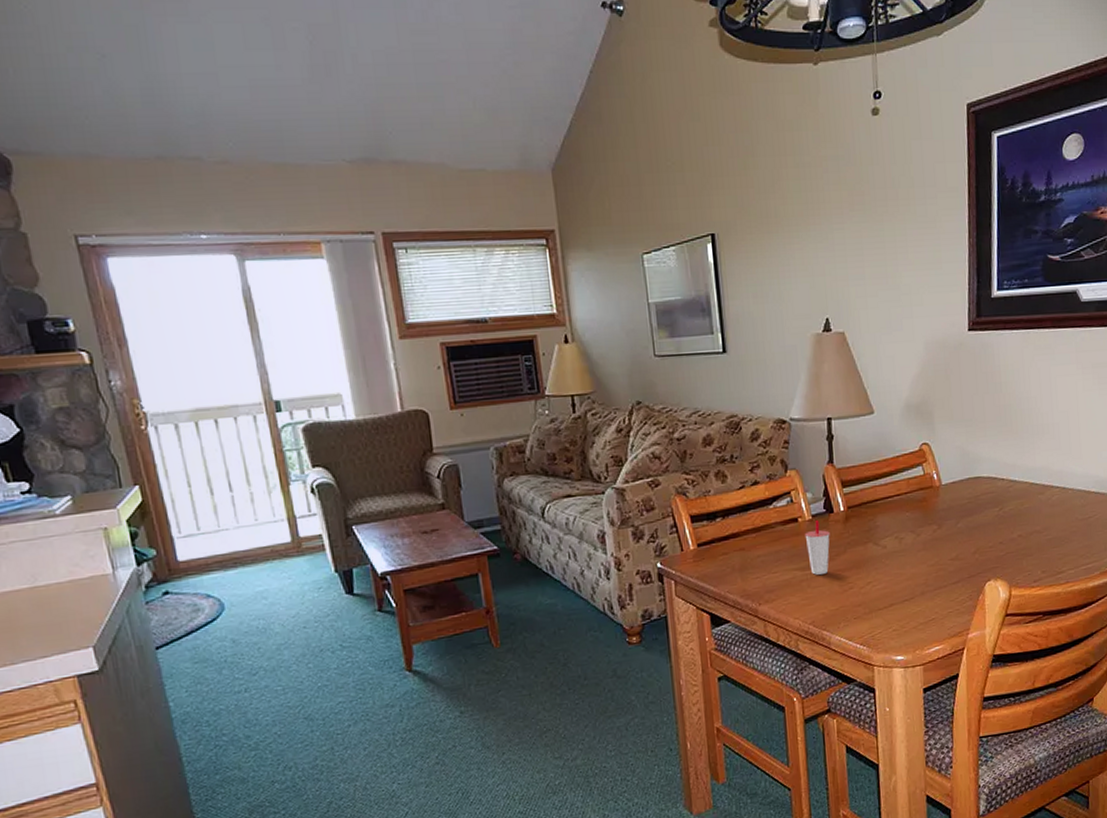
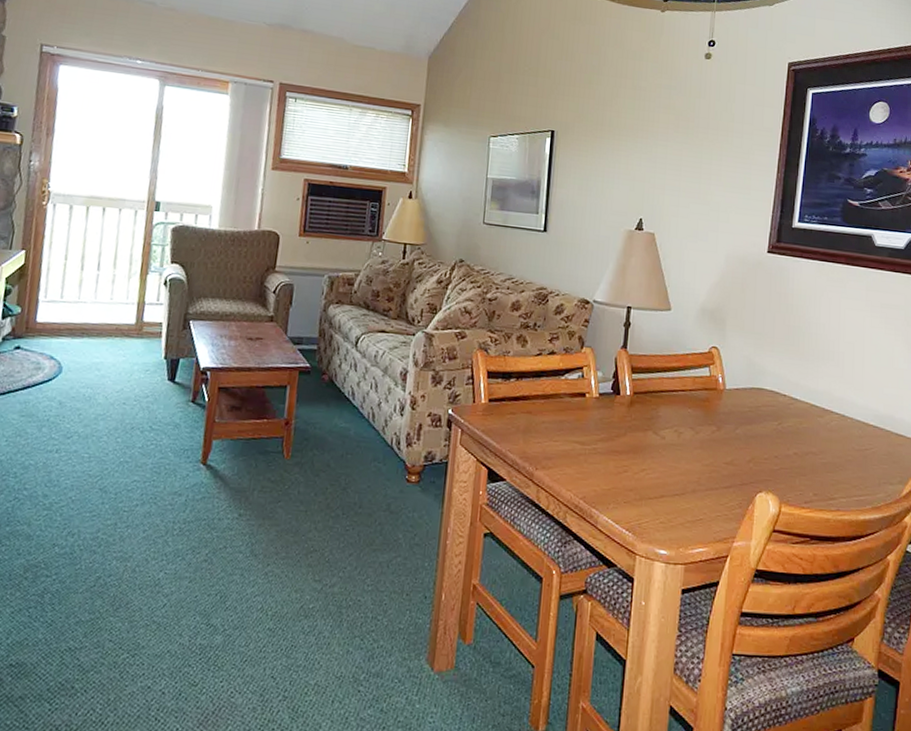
cup: present [804,519,830,575] -> none [589,398,614,452]

